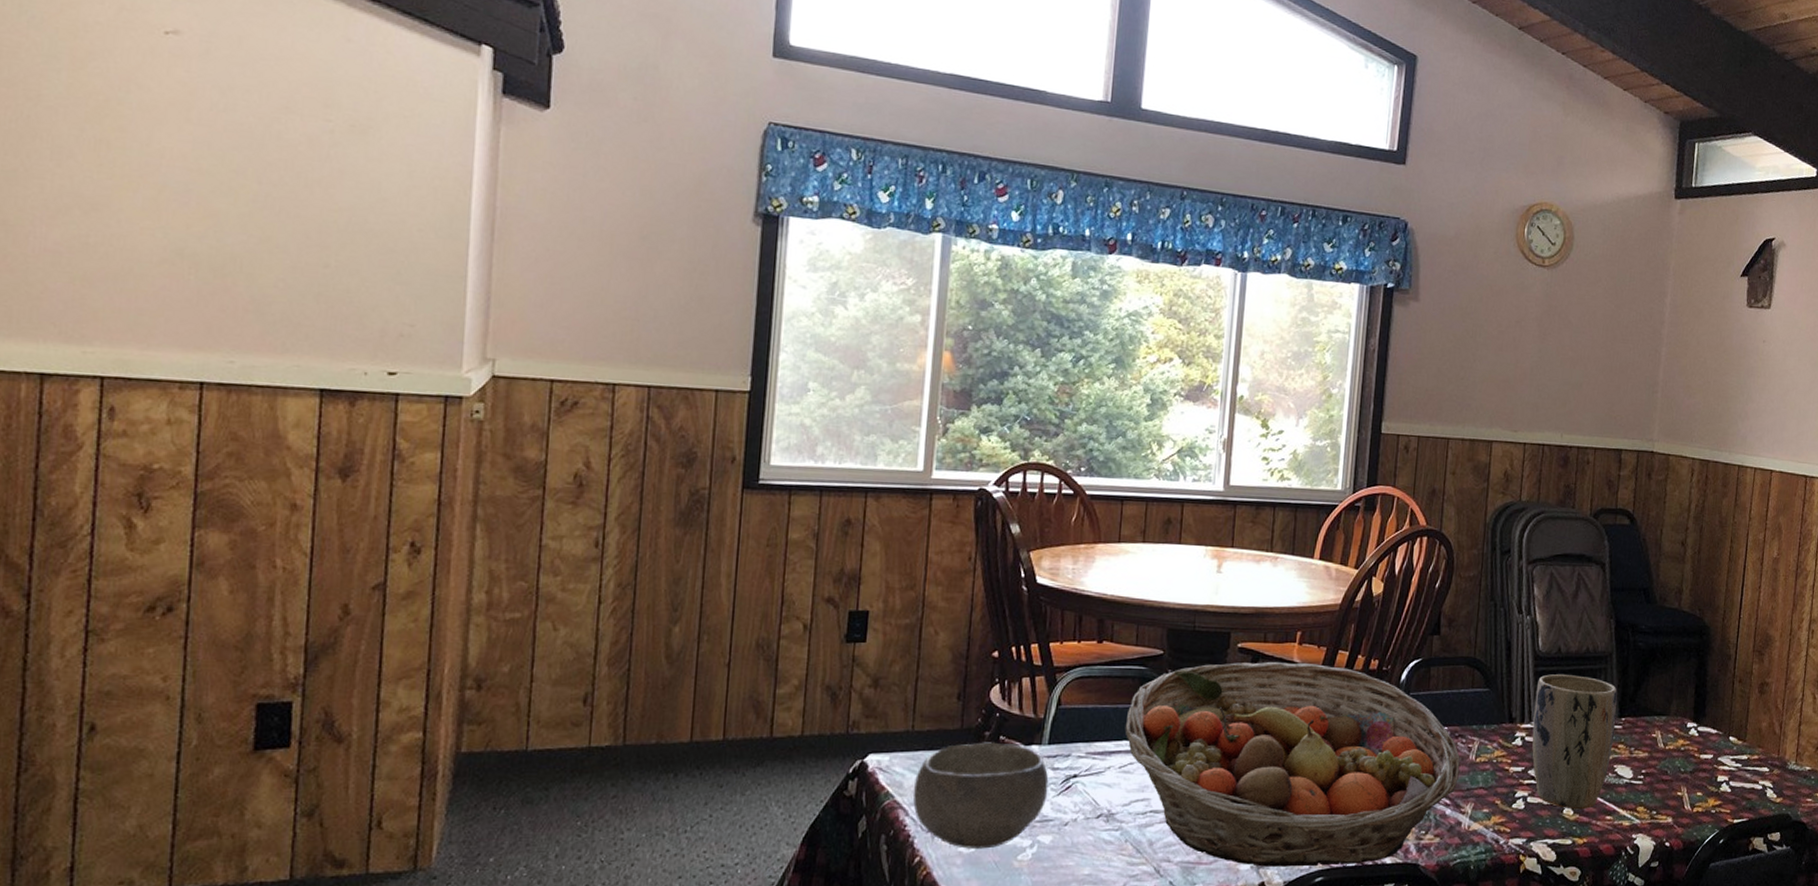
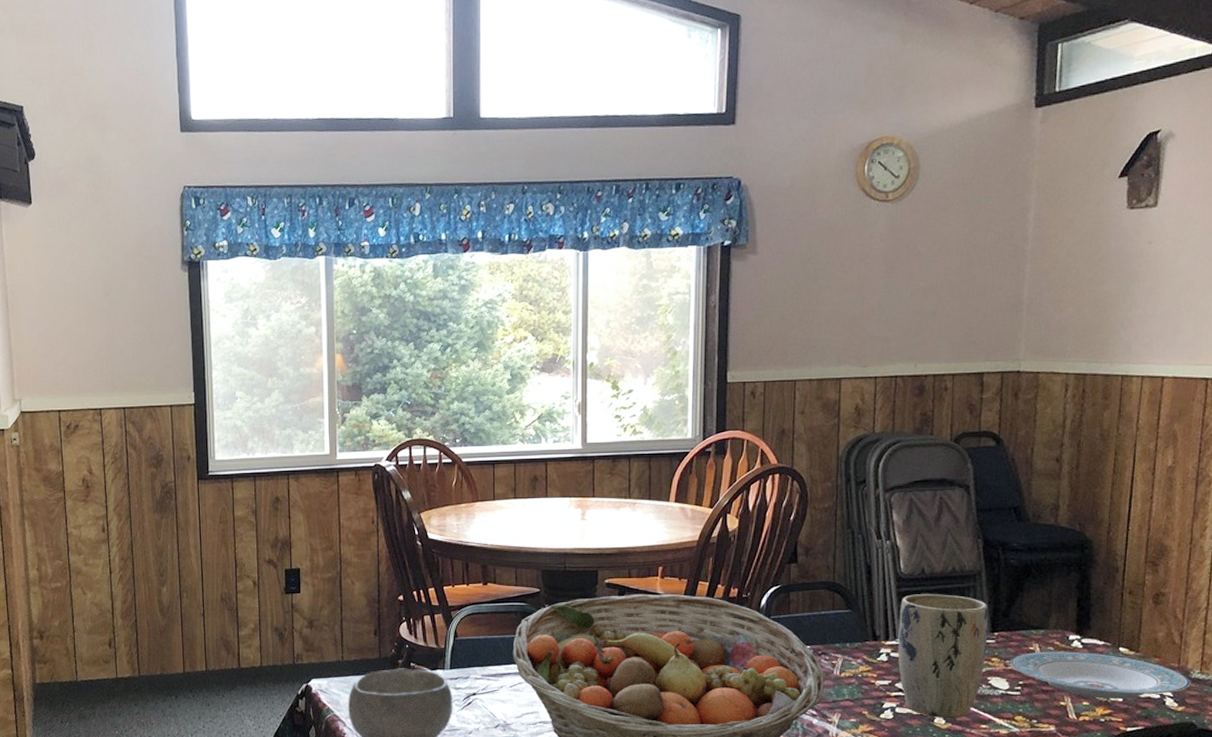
plate: none [1634,738,1788,789] -> present [1009,651,1191,699]

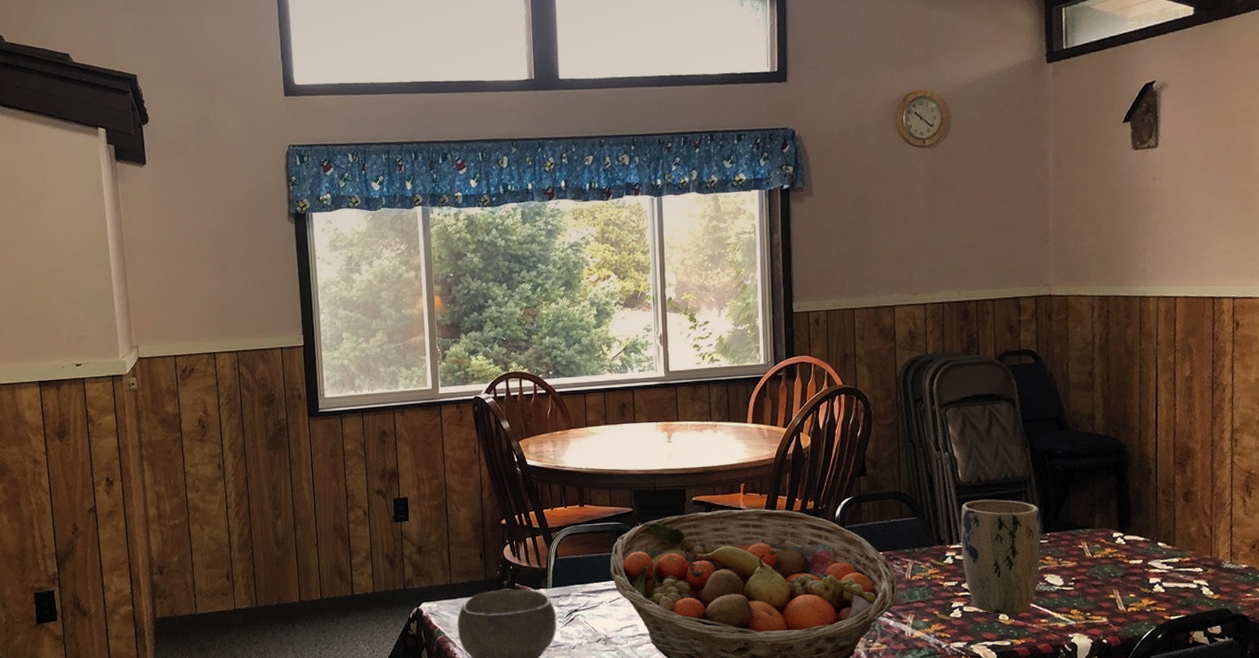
plate: present [1009,651,1191,699] -> none [1062,547,1223,590]

